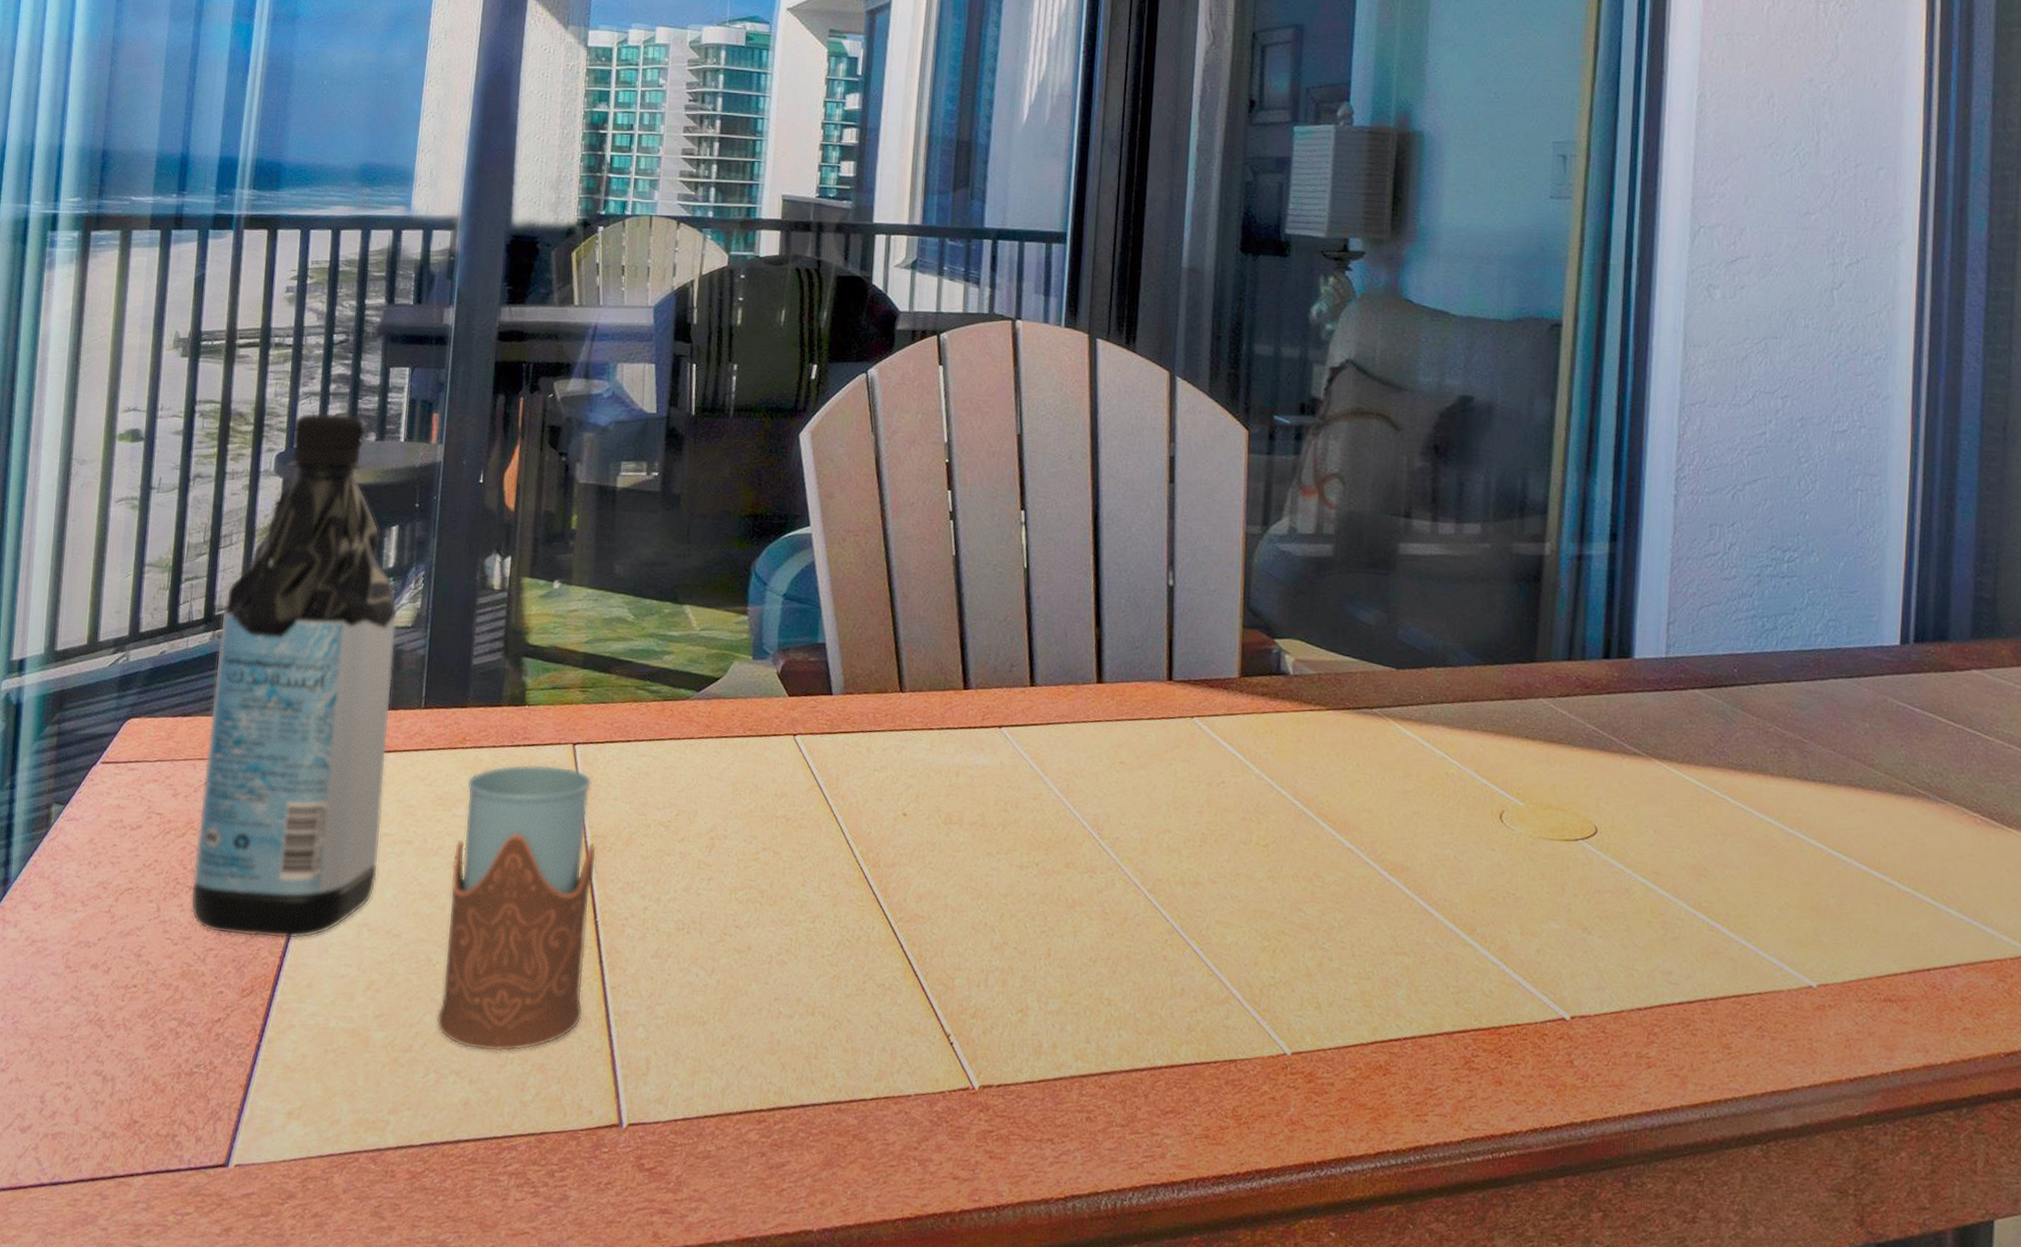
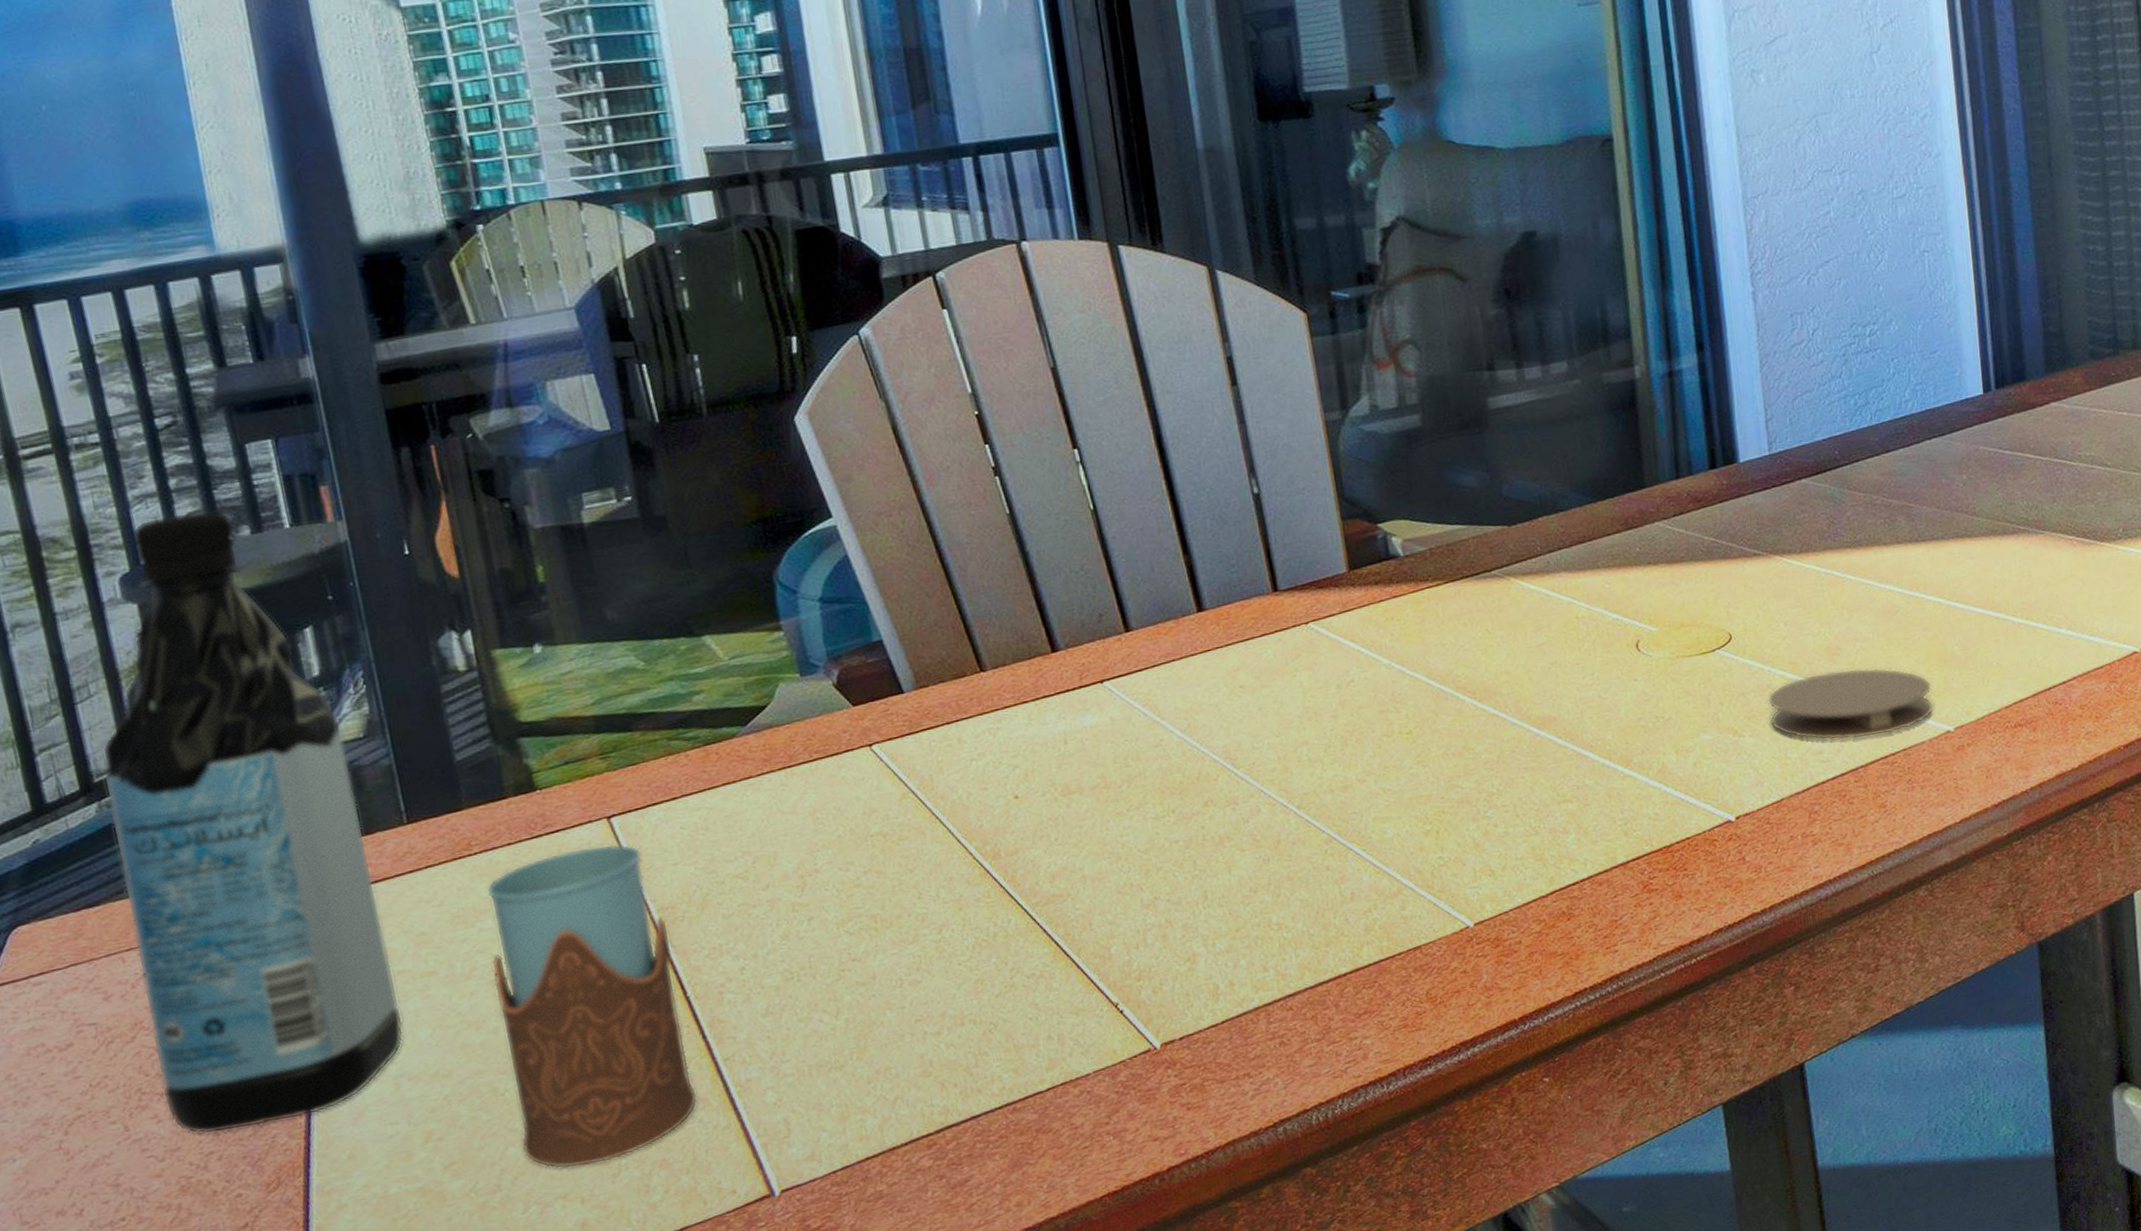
coaster: none [1623,889,1800,973] -> present [1768,668,1934,741]

